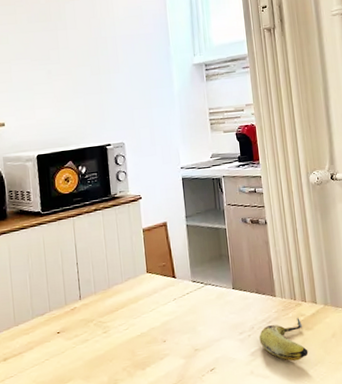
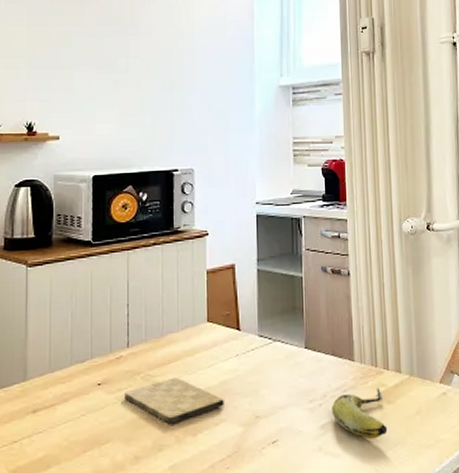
cutting board: none [81,321,167,361] -> present [125,377,224,424]

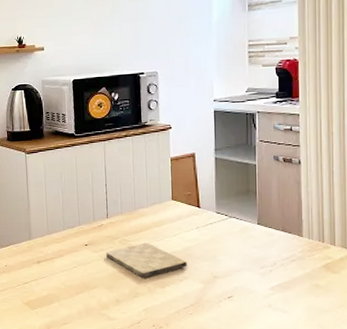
fruit: present [331,388,388,440] -> none [281,260,332,301]

